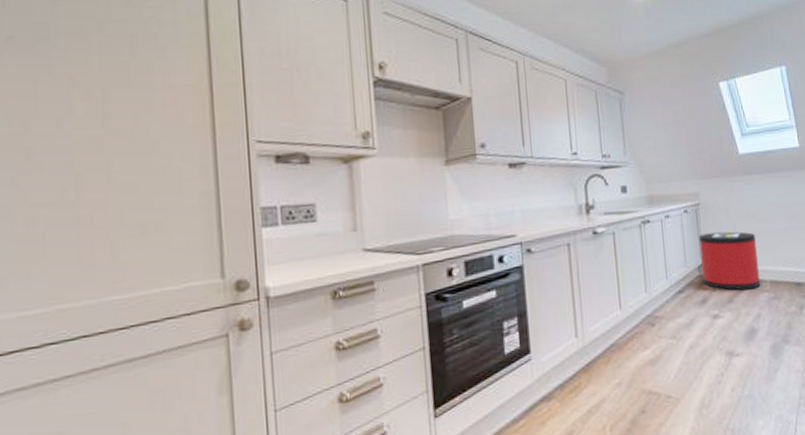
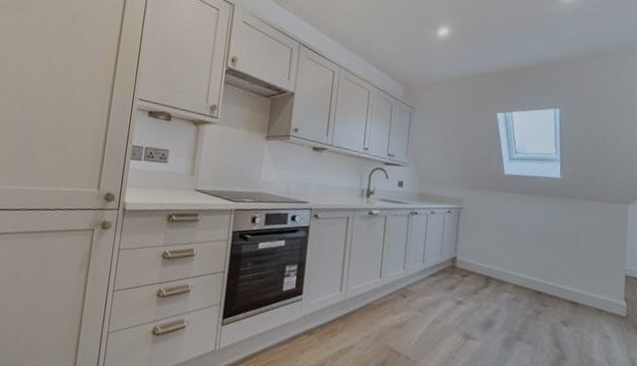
trash can: present [698,231,761,290] -> none [454,232,507,288]

